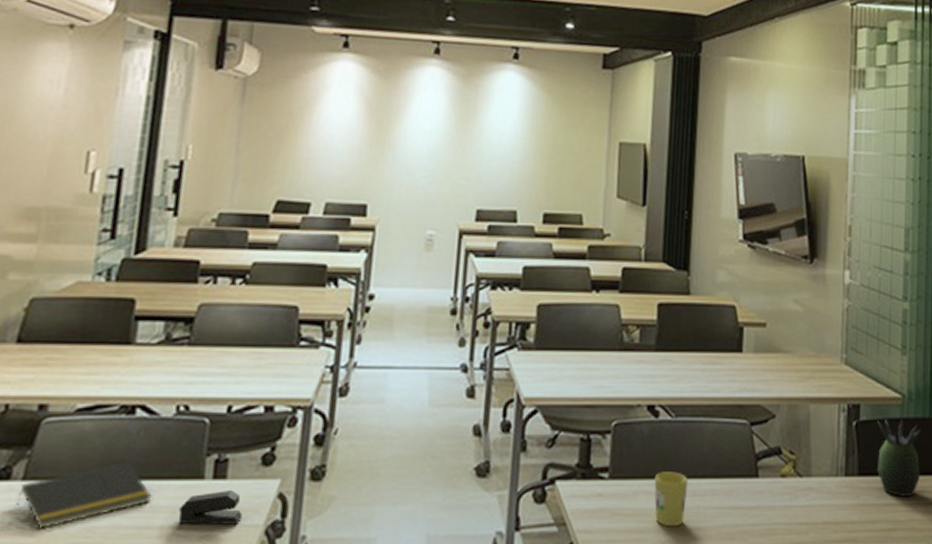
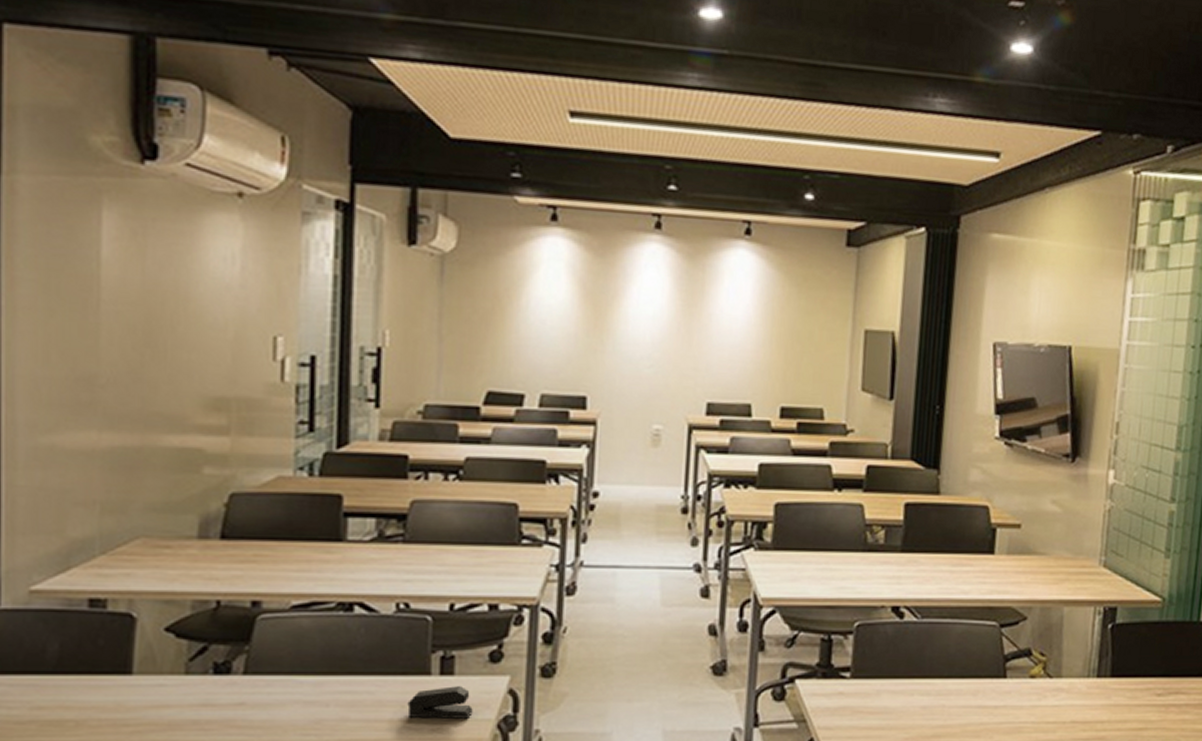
notepad: present [16,462,152,529] -> none [240,658,379,721]
mug: present [654,472,689,527] -> none [897,672,934,725]
succulent plant: present [877,419,922,498] -> none [1131,622,1180,699]

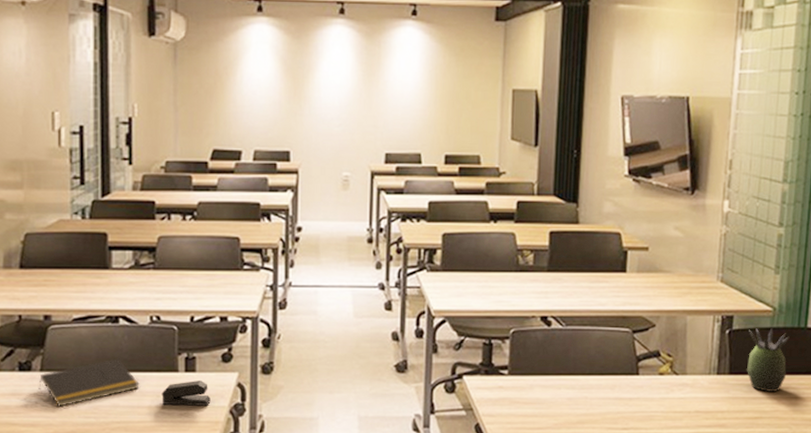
notepad: none [240,658,379,721] -> present [38,358,140,407]
succulent plant: none [1131,622,1180,699] -> present [747,328,790,393]

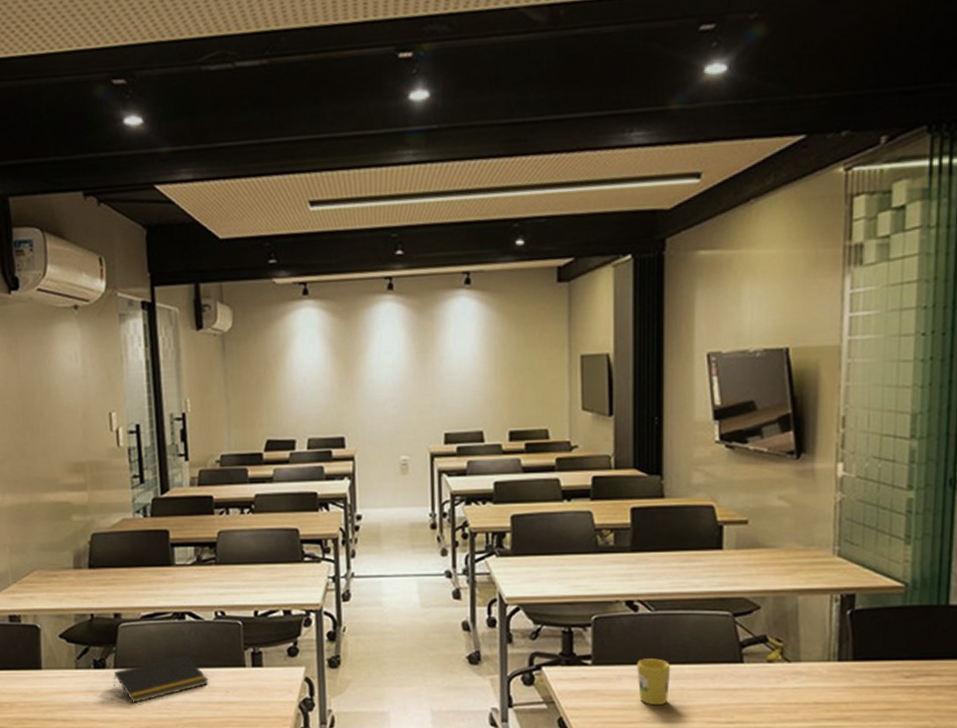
stapler: present [161,381,211,406] -> none [230,676,279,701]
mug: none [547,370,577,413] -> present [637,658,671,706]
succulent plant: present [747,328,790,393] -> none [875,607,927,681]

